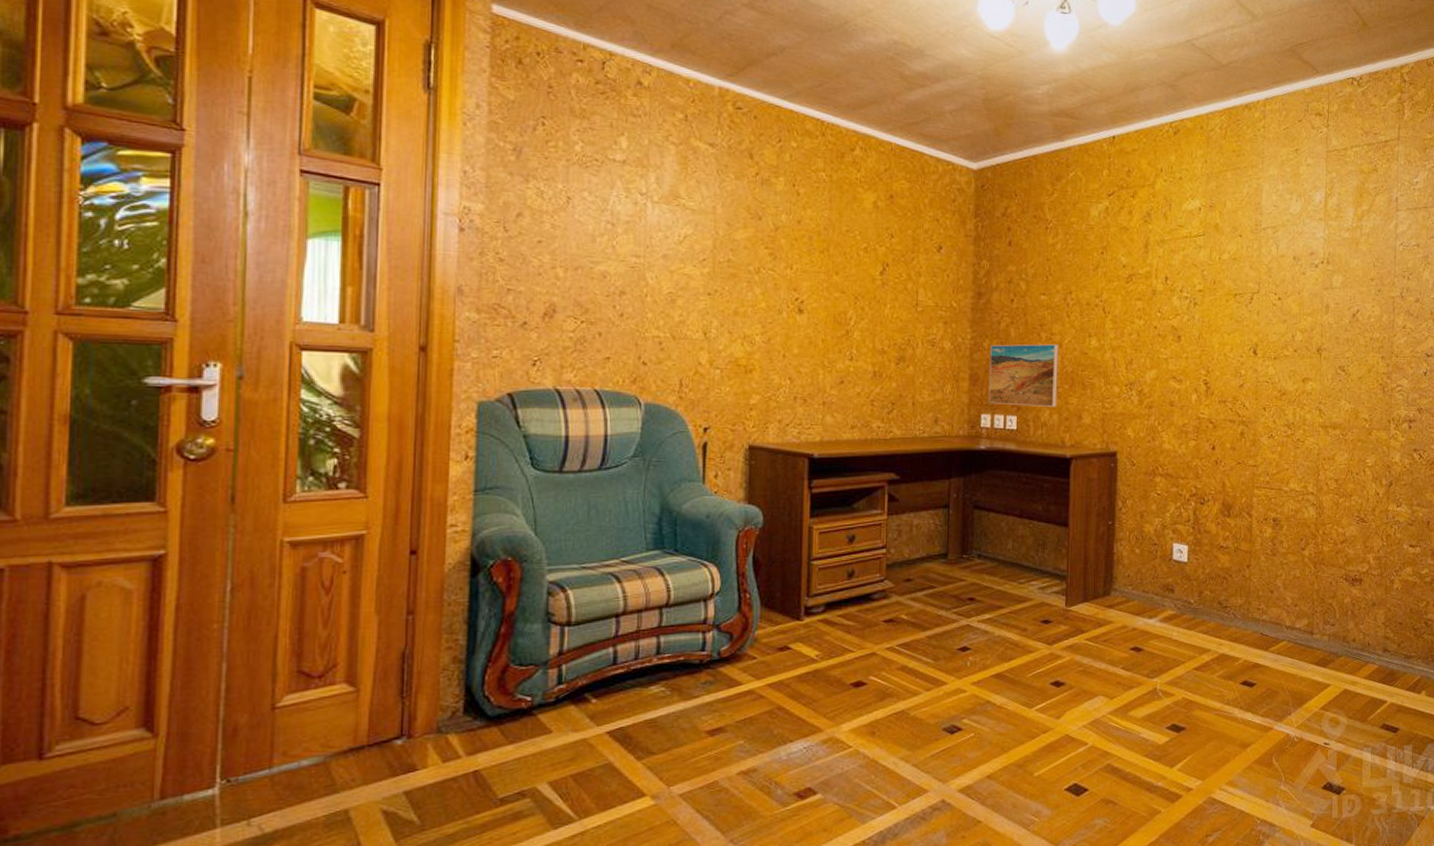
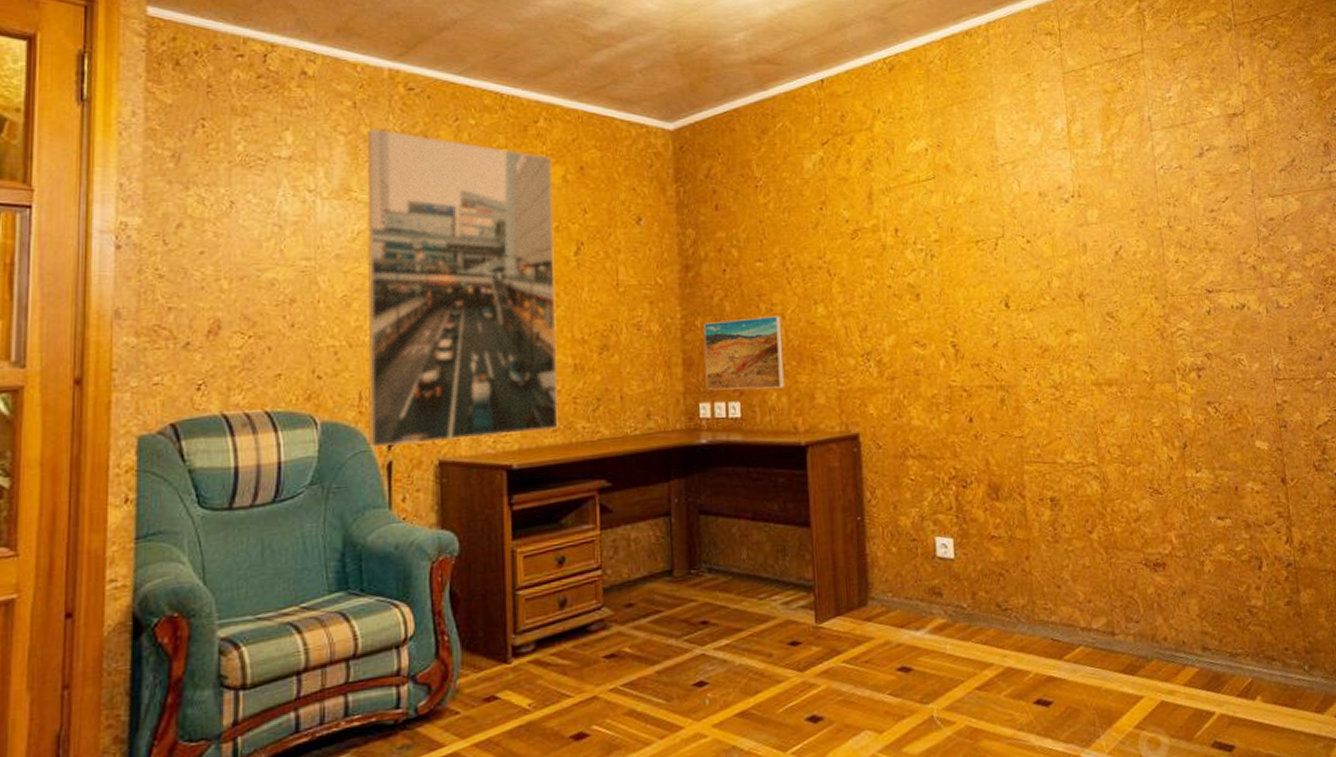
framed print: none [687,141,865,430] -> present [366,128,559,448]

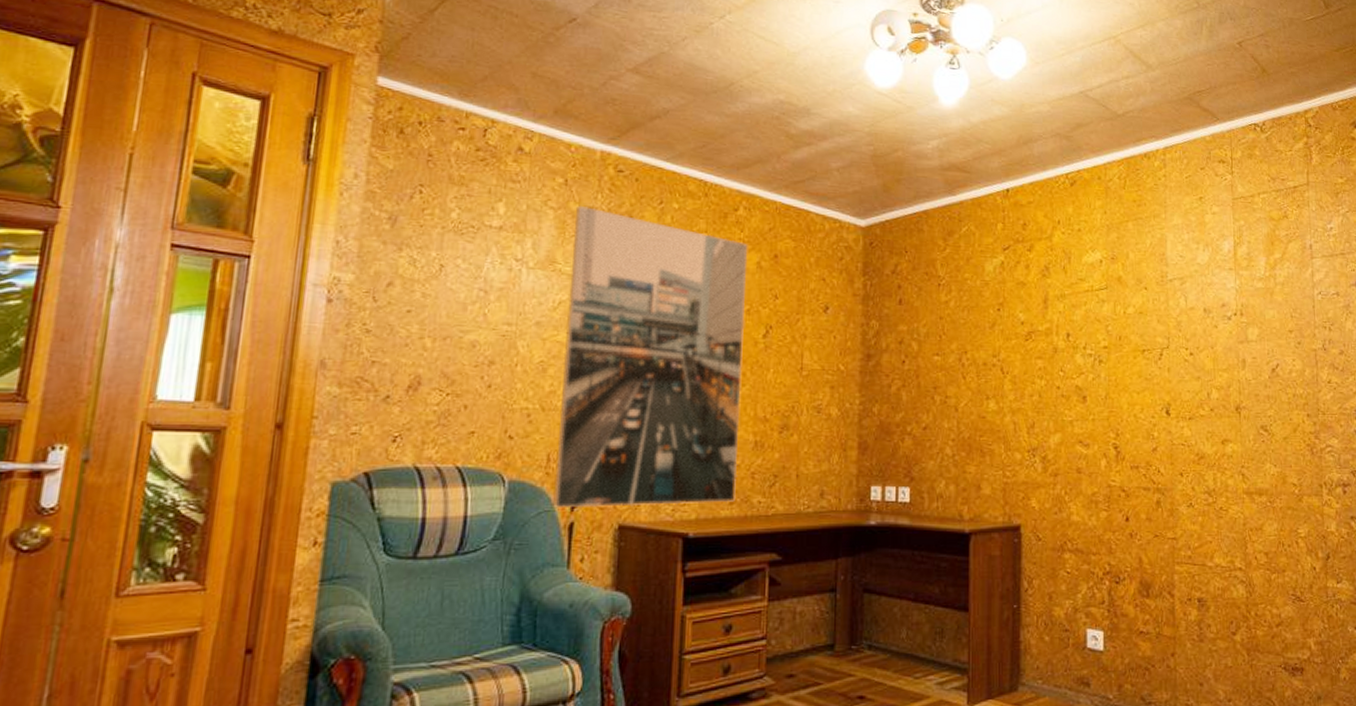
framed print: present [703,316,785,391] -> none [878,408,954,476]

